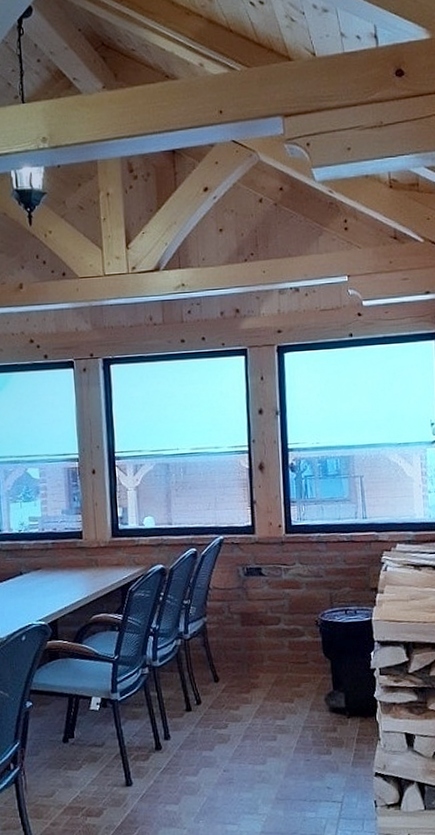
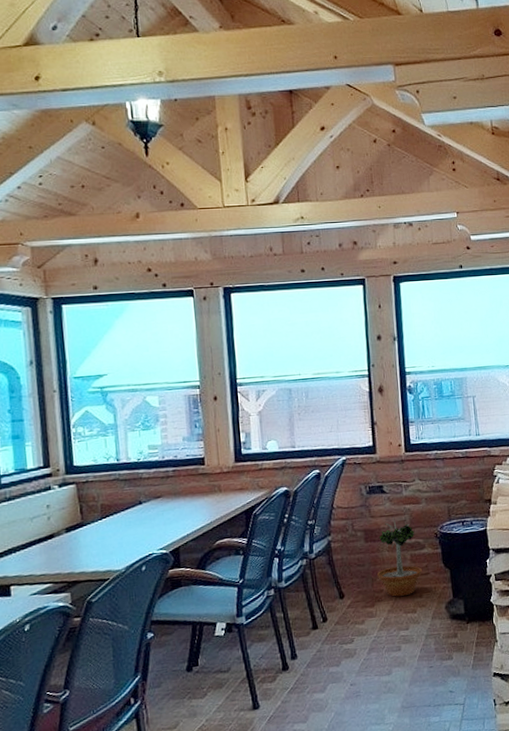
potted tree: none [252,602,301,684] -> present [376,518,422,597]

